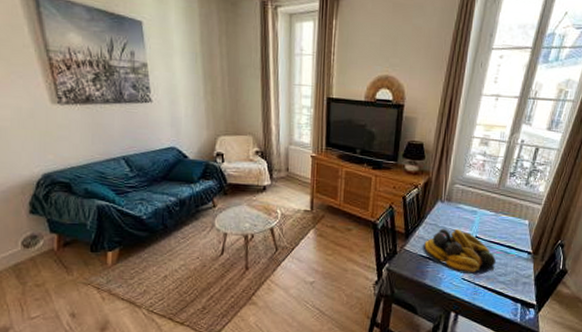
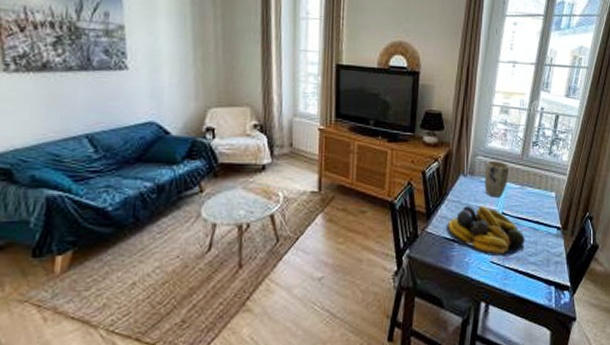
plant pot: none [460,188,486,223] -> present [484,160,510,198]

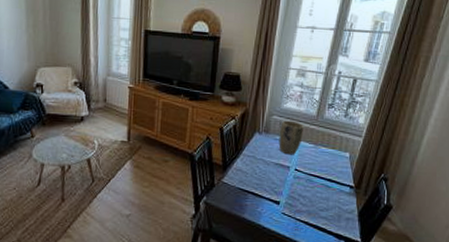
fruit bowl: present [446,205,525,257] -> none [241,161,317,210]

